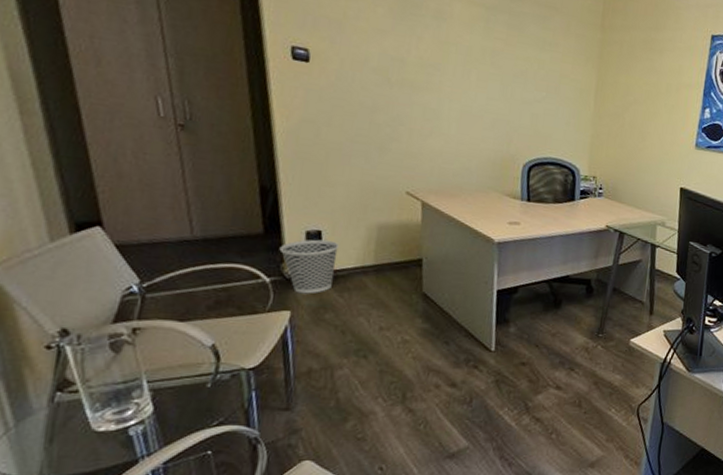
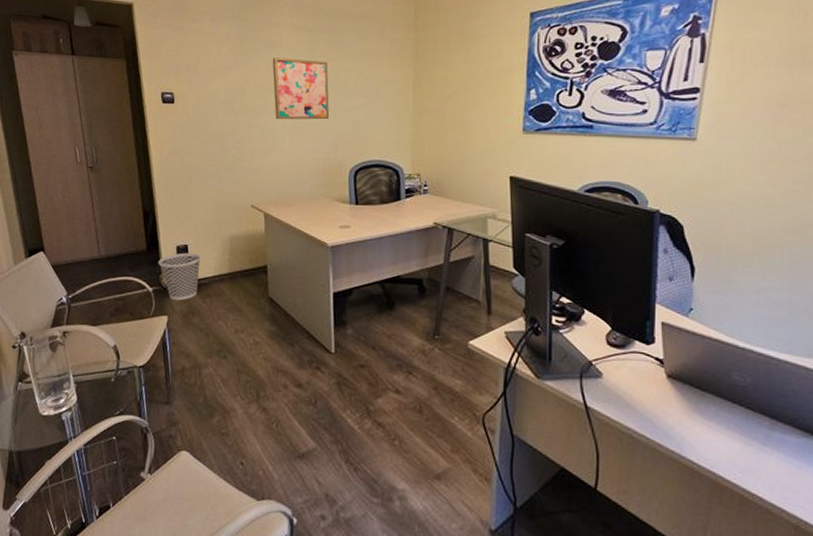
wall art: none [440,30,506,109] -> present [272,58,330,120]

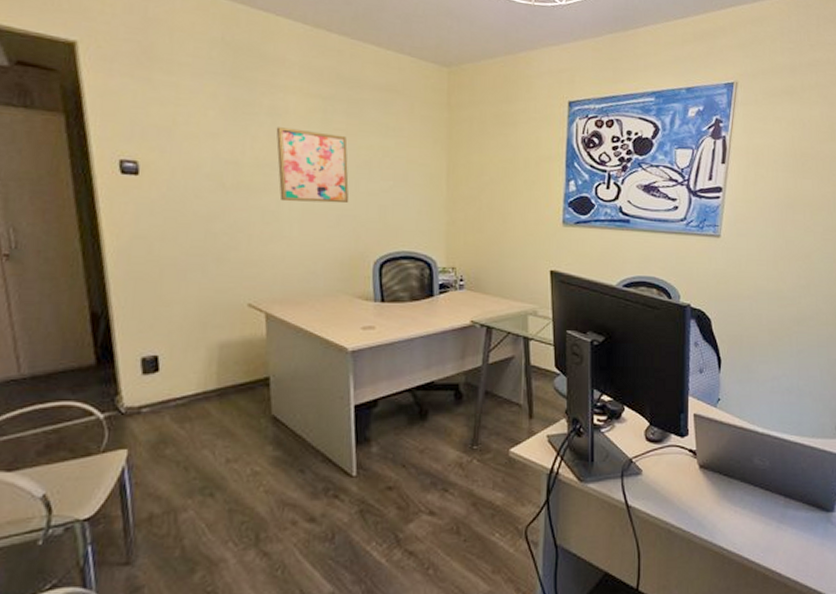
wastebasket: present [158,252,201,301] -> none [113,365,177,428]

